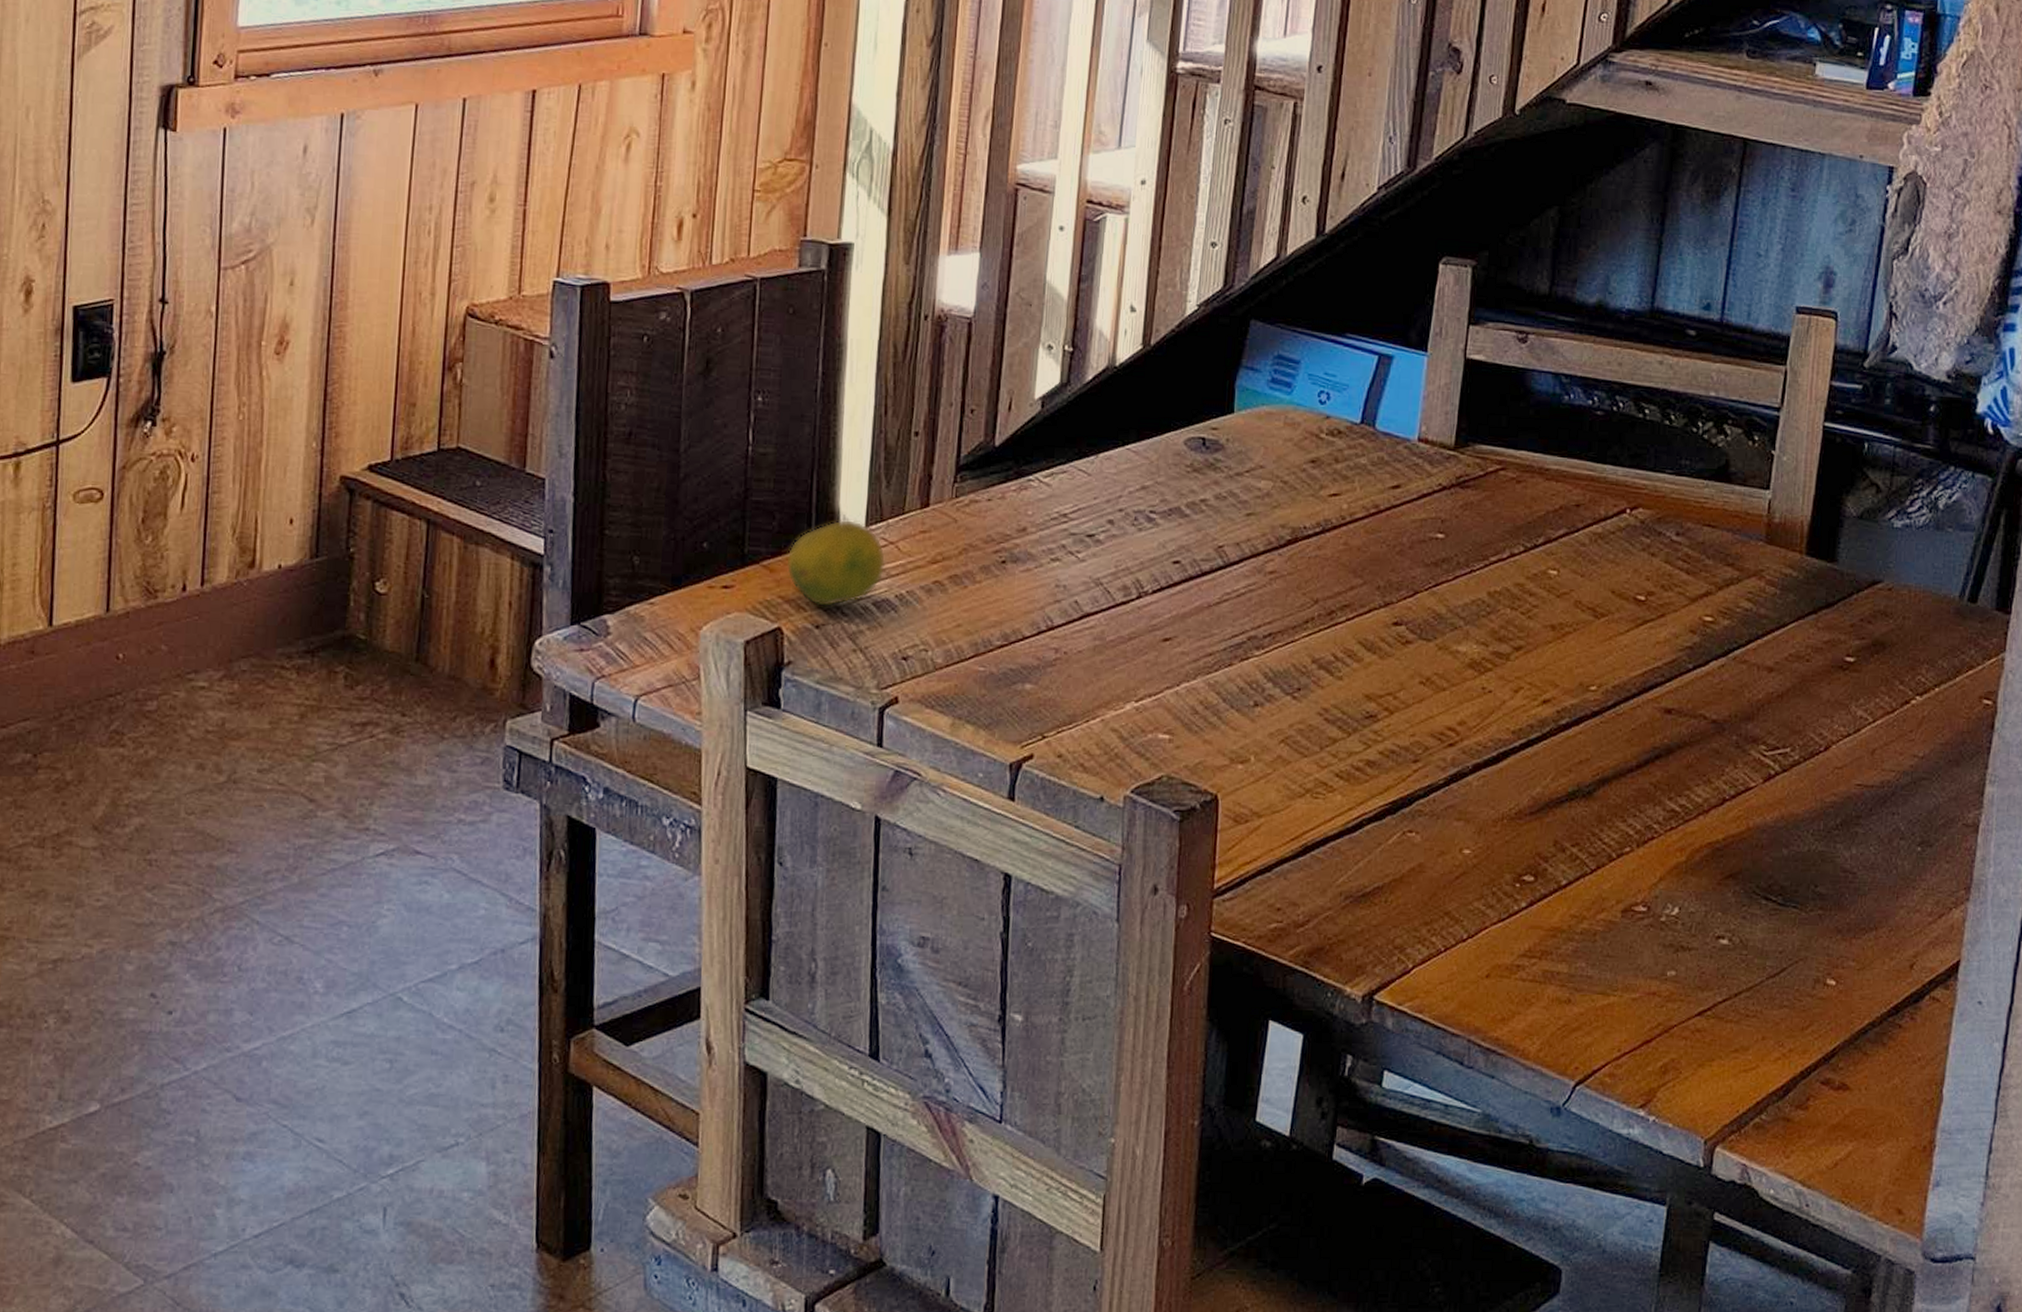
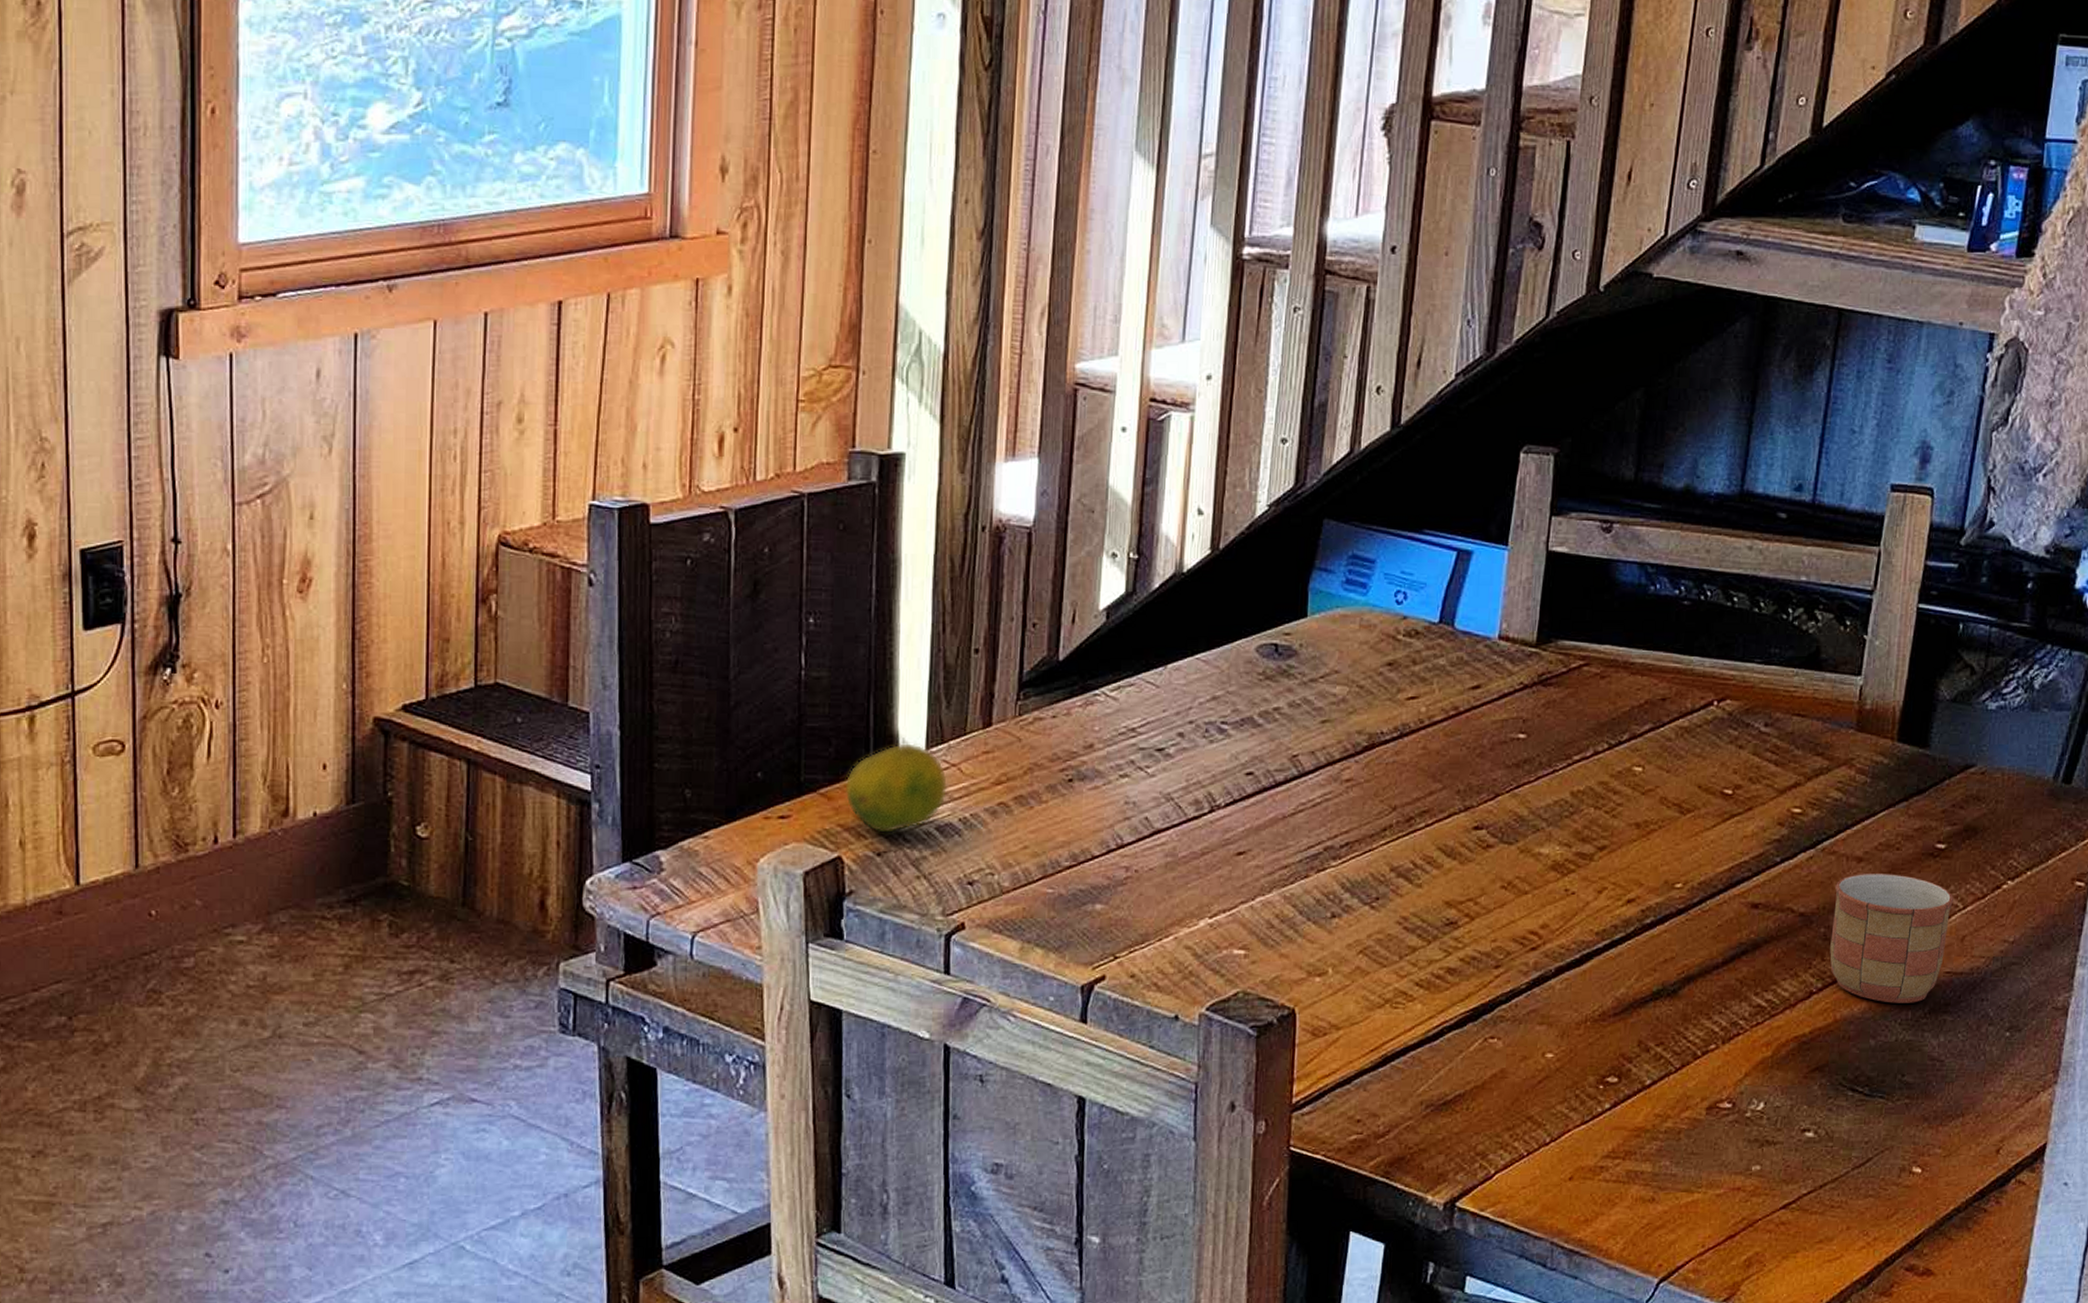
mug: none [1742,683,1863,814] -> present [1830,874,1953,1003]

